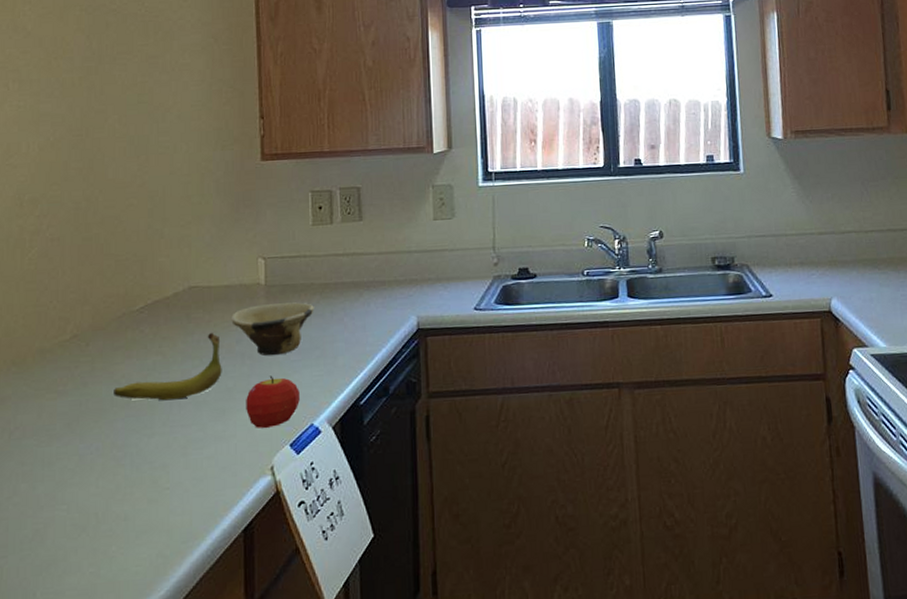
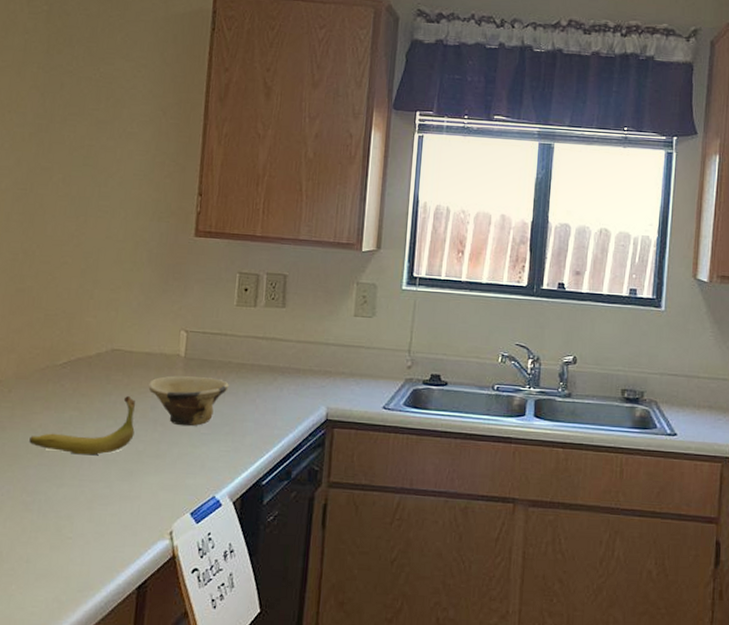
fruit: present [246,375,300,428] -> none [152,445,206,494]

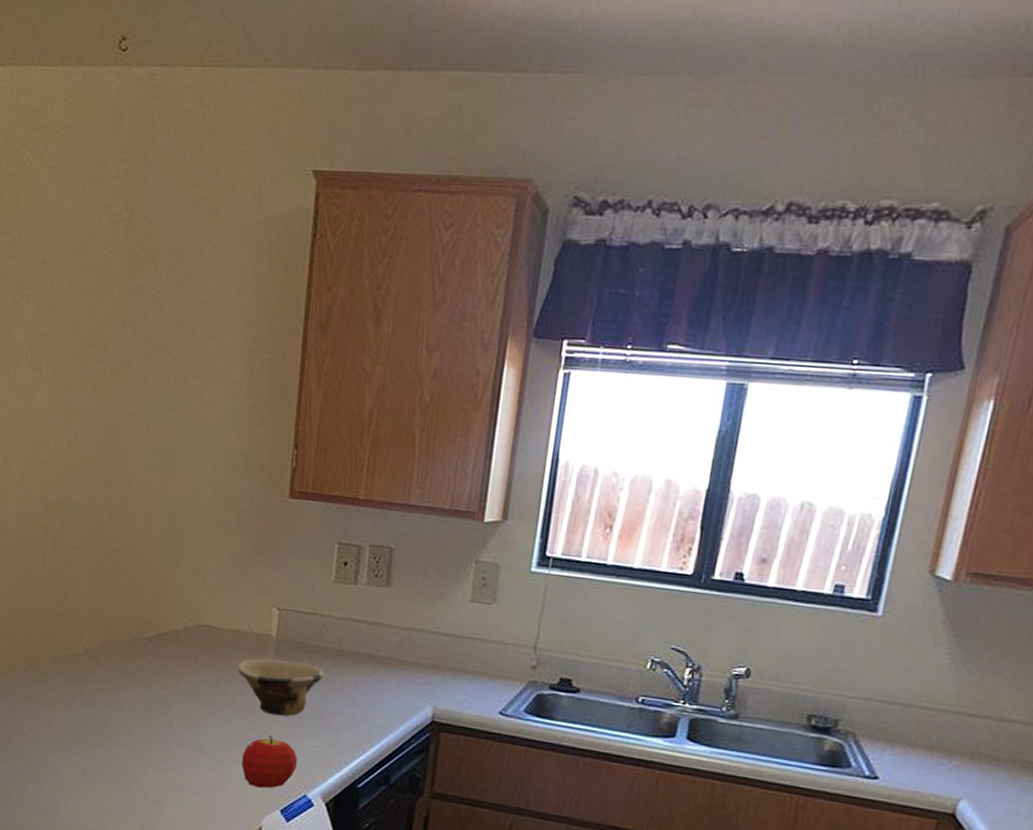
banana: present [29,395,136,456] -> none [118,676,225,739]
fruit: none [152,445,206,494] -> present [241,735,297,789]

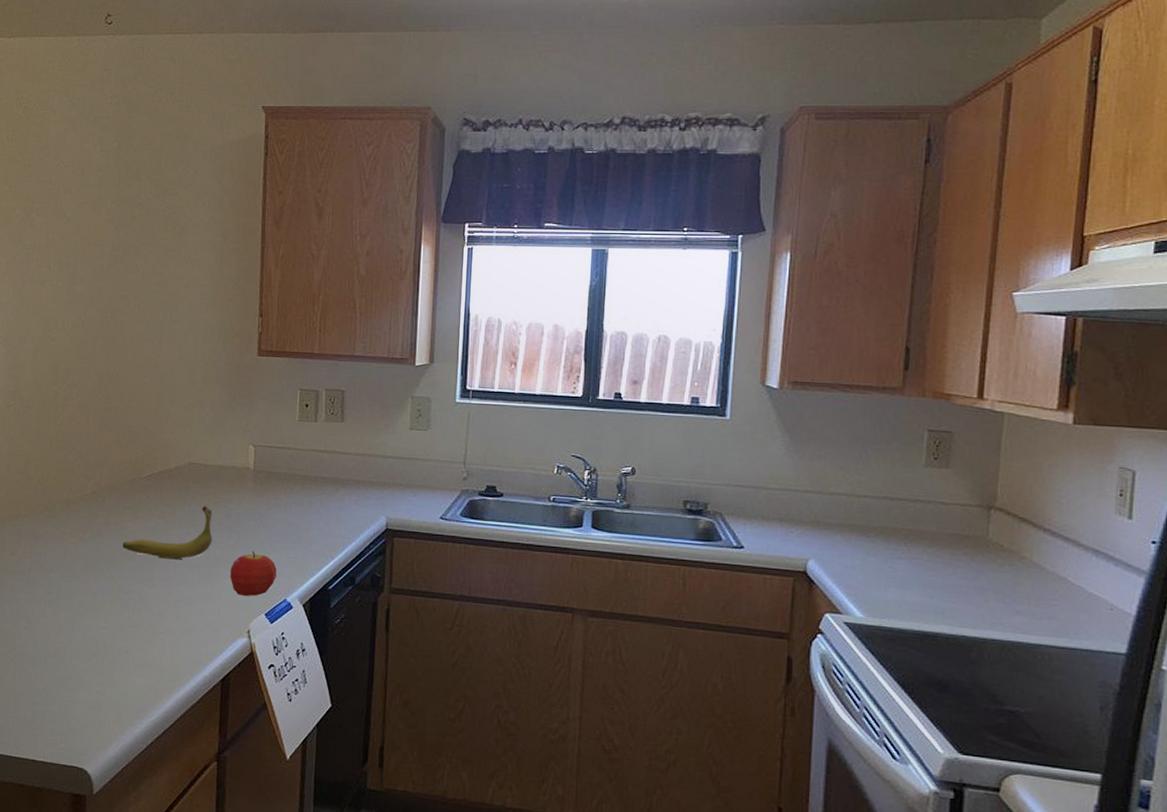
banana: none [118,676,225,739] -> present [122,505,213,560]
bowl: present [236,658,324,716] -> none [222,487,295,534]

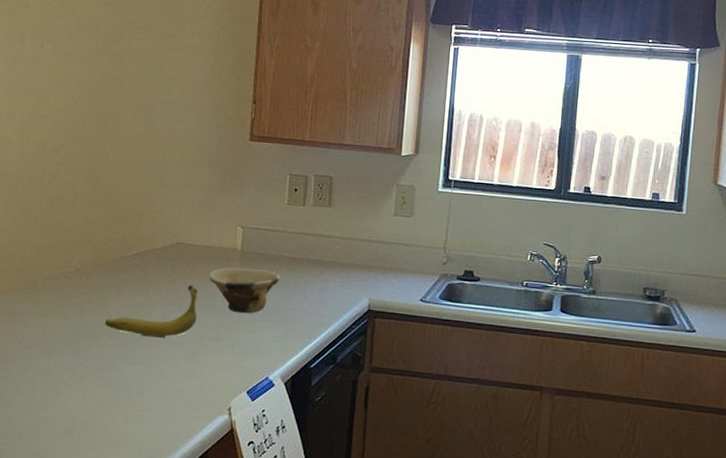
bowl: none [222,487,295,534] -> present [208,267,281,314]
fruit: present [230,551,277,596] -> none [213,330,260,374]

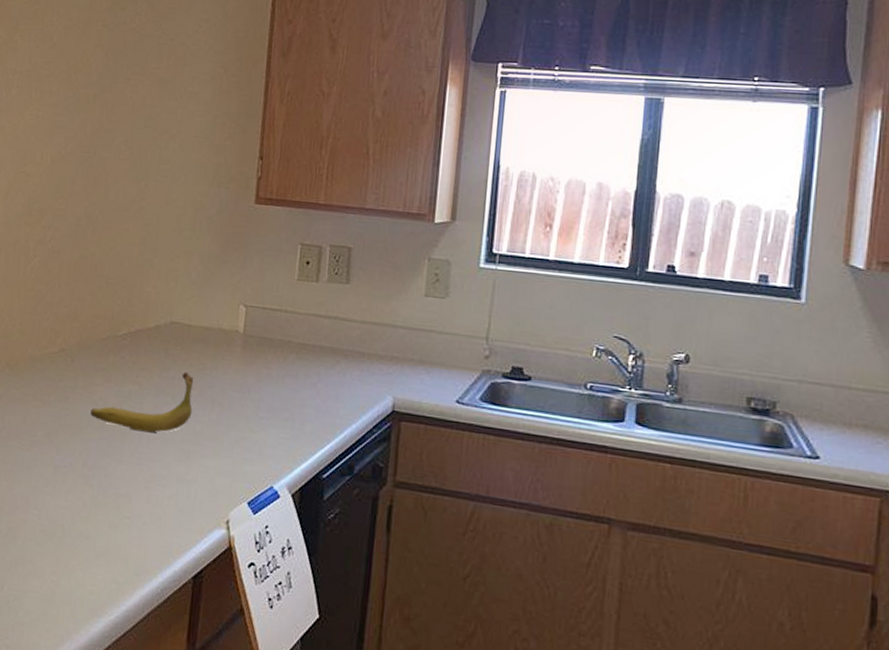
bowl: present [208,267,281,314] -> none [205,353,289,409]

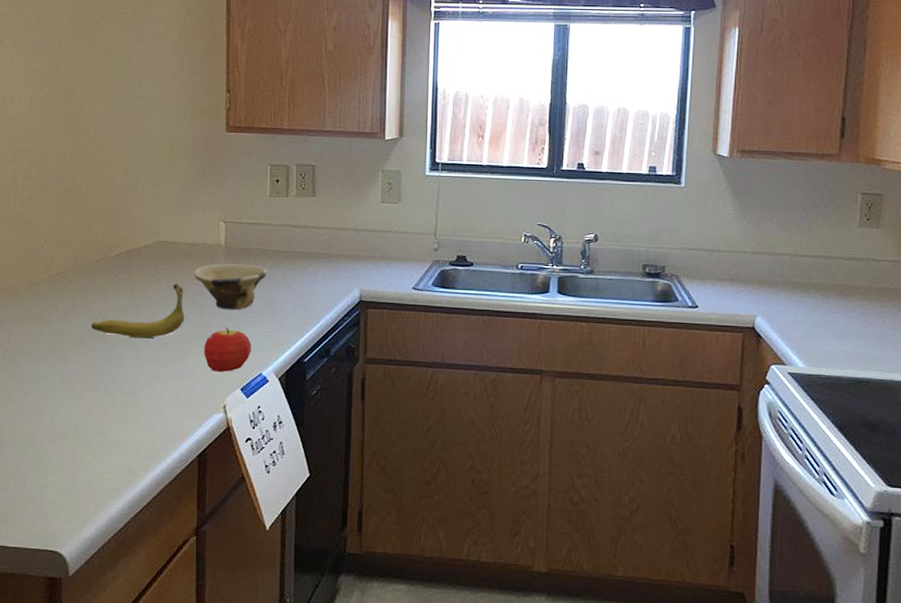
bowl: none [205,353,289,409] -> present [193,264,268,310]
fruit: none [210,428,264,481] -> present [204,327,251,372]

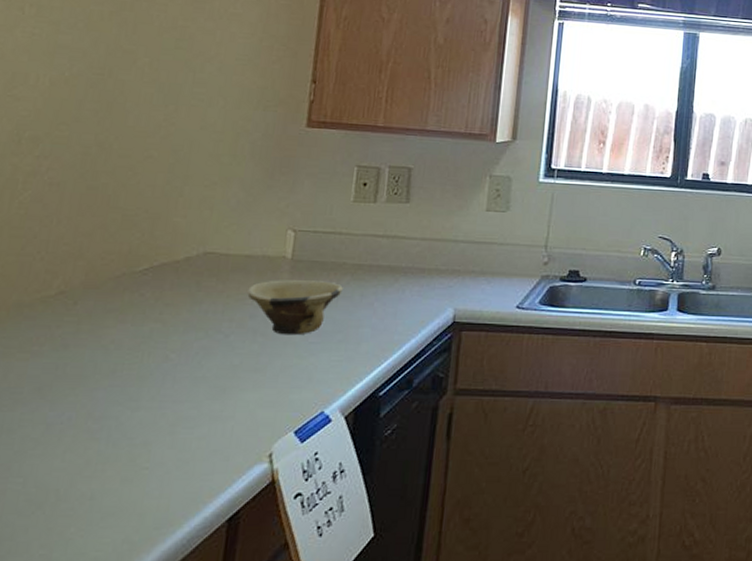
banana: present [91,283,185,339] -> none [98,303,232,373]
fruit: present [204,327,251,372] -> none [250,356,314,411]

